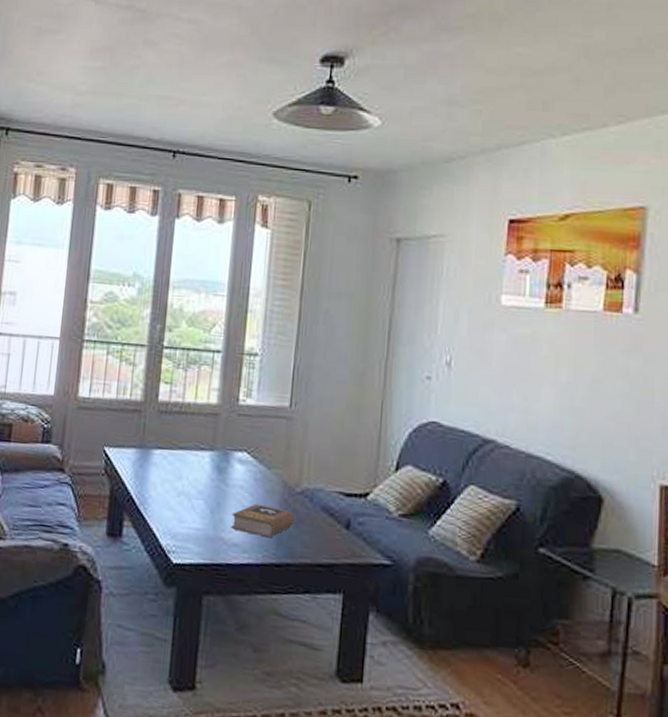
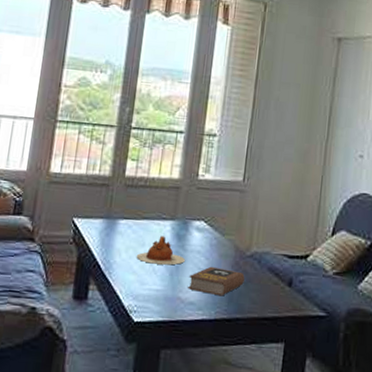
teapot: none [173,468,227,502] -> present [136,235,185,265]

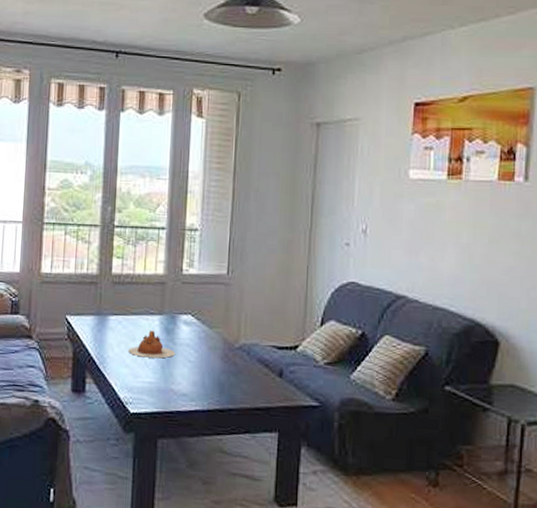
book: present [188,266,245,296] -> none [180,359,235,388]

